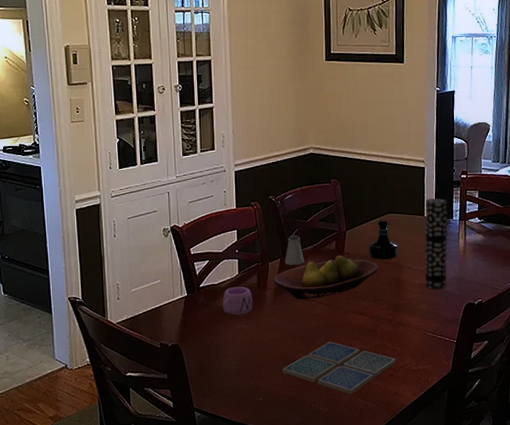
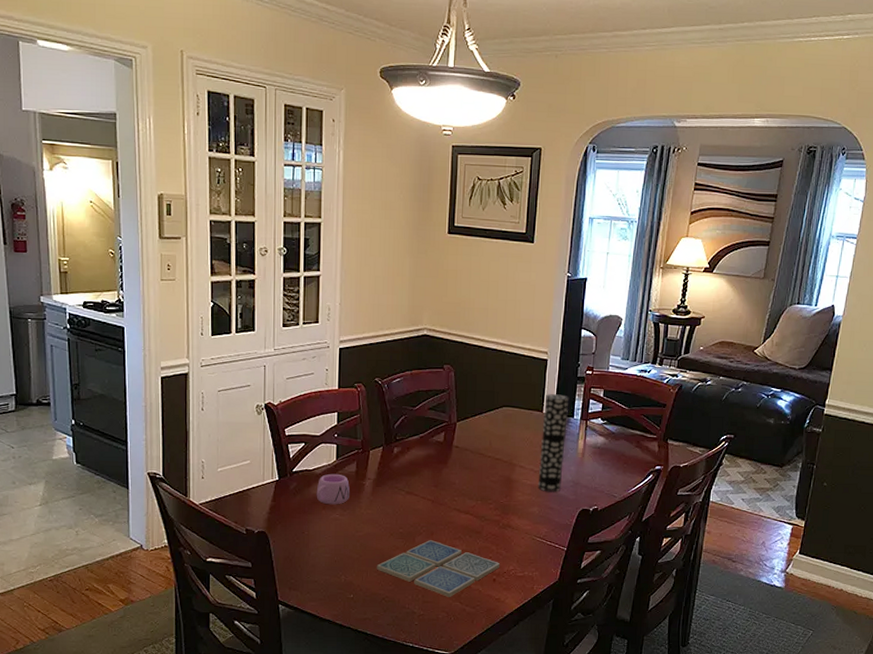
fruit bowl: present [274,255,378,300] -> none [374,447,489,494]
saltshaker: present [284,235,304,265] -> none [387,422,409,455]
tequila bottle: present [368,219,398,260] -> none [479,413,512,457]

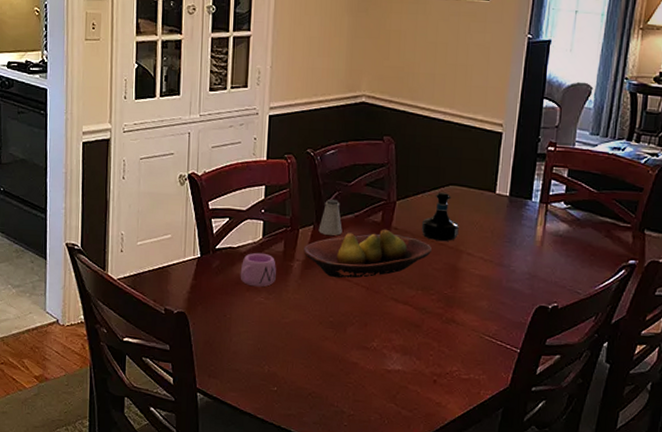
fruit bowl: none [374,447,489,494] -> present [303,229,432,279]
drink coaster: present [376,540,501,597] -> none [303,332,443,397]
saltshaker: none [387,422,409,455] -> present [318,198,342,236]
tequila bottle: none [479,413,512,457] -> present [421,191,459,242]
vase: present [537,394,570,492] -> none [487,172,527,285]

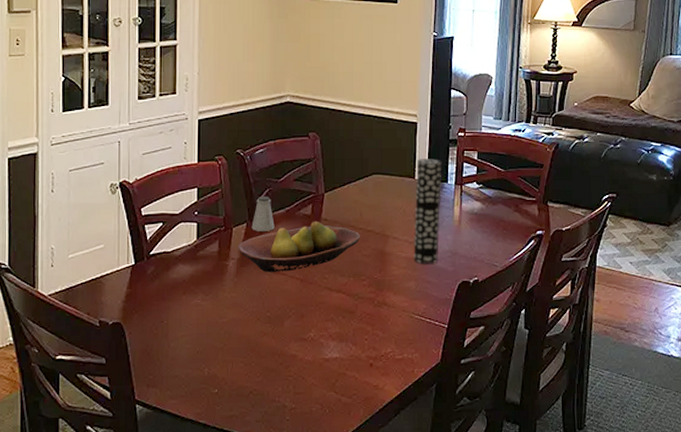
mug: present [240,252,276,287] -> none [176,254,212,289]
tequila bottle: present [421,191,459,242] -> none [349,181,384,229]
vase: none [487,172,527,285] -> present [413,159,442,264]

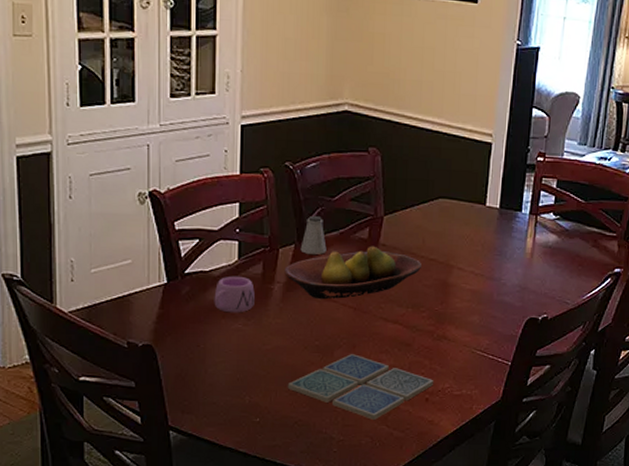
mug: none [176,254,212,289] -> present [214,276,255,313]
drink coaster: none [242,323,377,387] -> present [287,354,434,420]
vase: present [413,159,442,264] -> none [478,184,517,298]

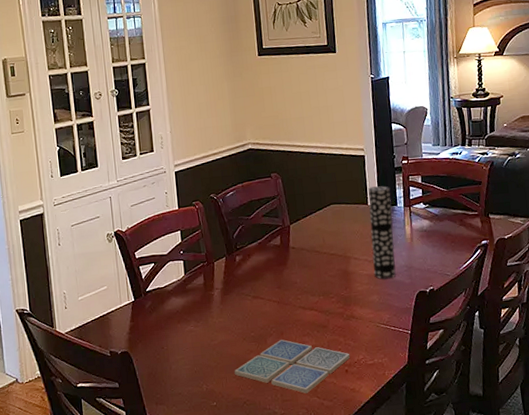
mug: present [214,276,255,313] -> none [170,288,201,318]
fruit bowl: present [284,246,421,300] -> none [220,249,325,299]
saltshaker: present [300,215,327,254] -> none [230,232,250,263]
vase: none [478,184,517,298] -> present [368,186,396,279]

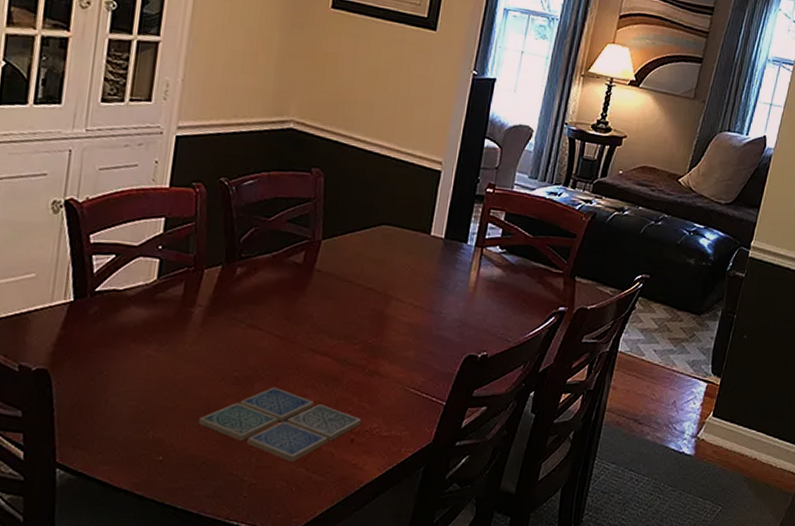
vase: present [368,186,396,279] -> none [416,213,464,333]

